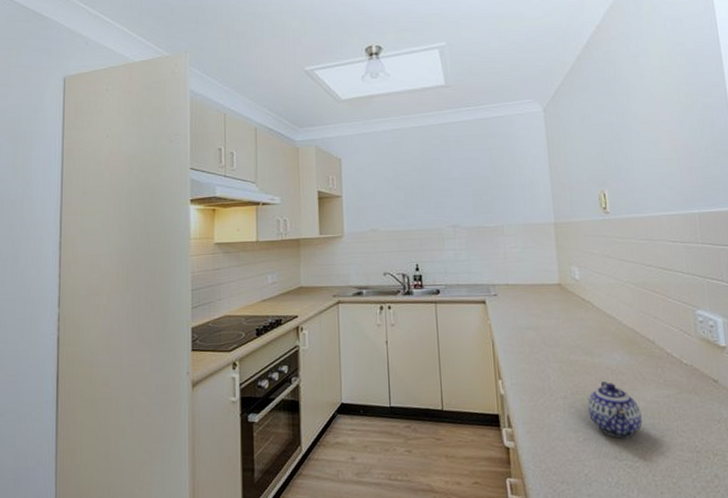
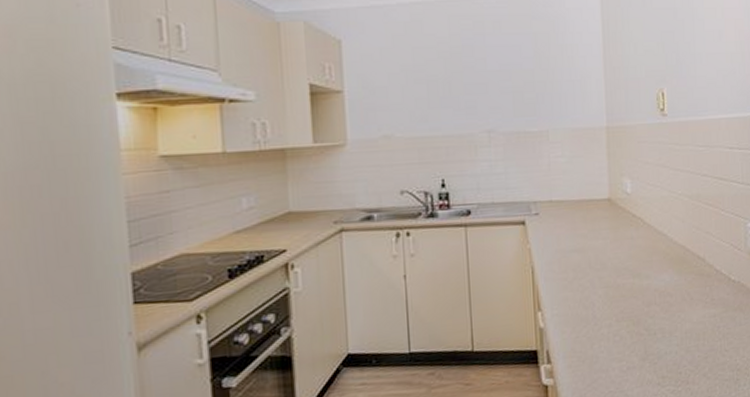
teapot: present [587,382,643,438] -> none [632,305,687,364]

